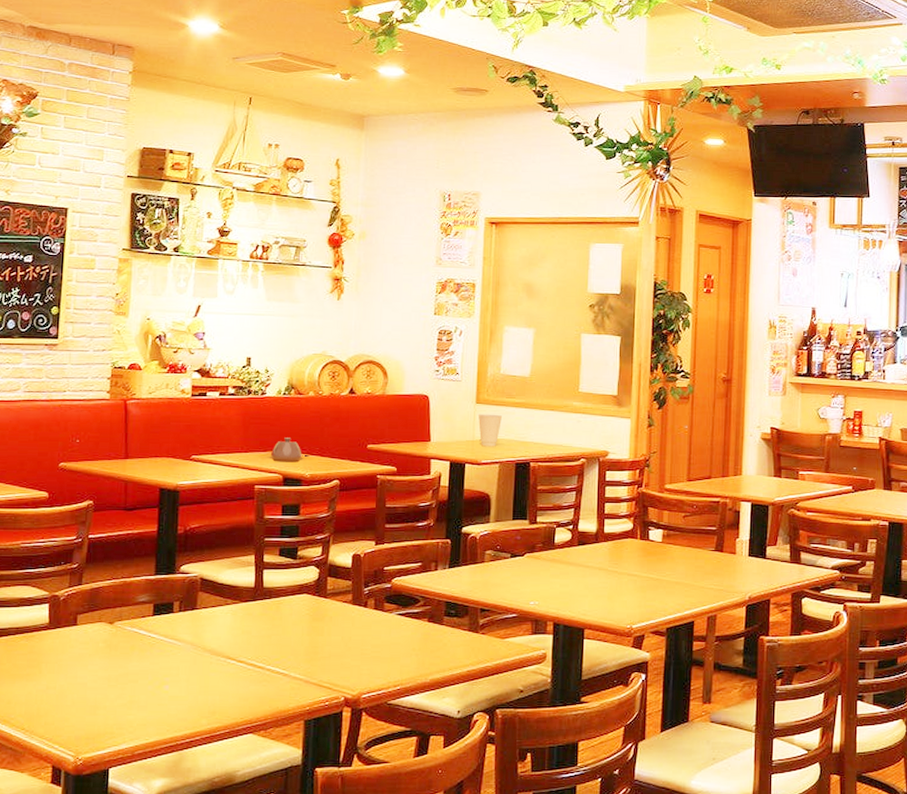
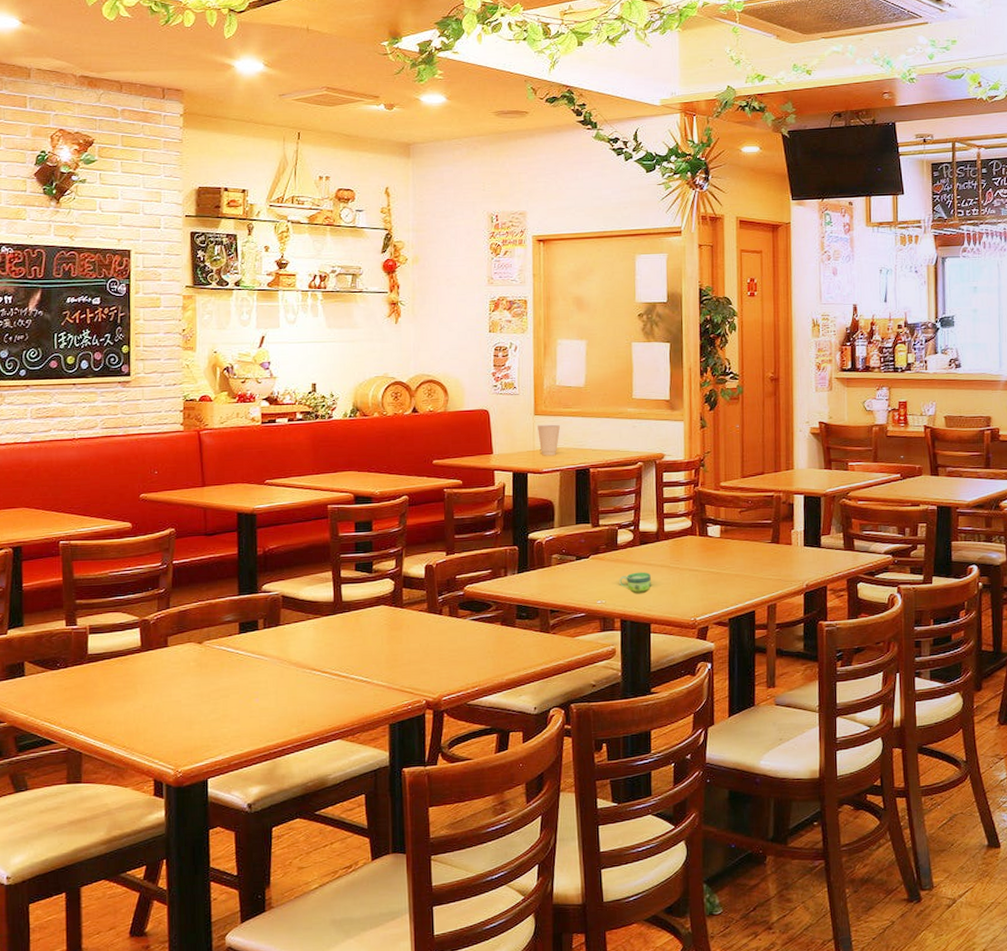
sugar bowl: present [270,438,302,463] -> none [340,458,371,482]
cup: none [554,574,589,597] -> present [619,572,652,594]

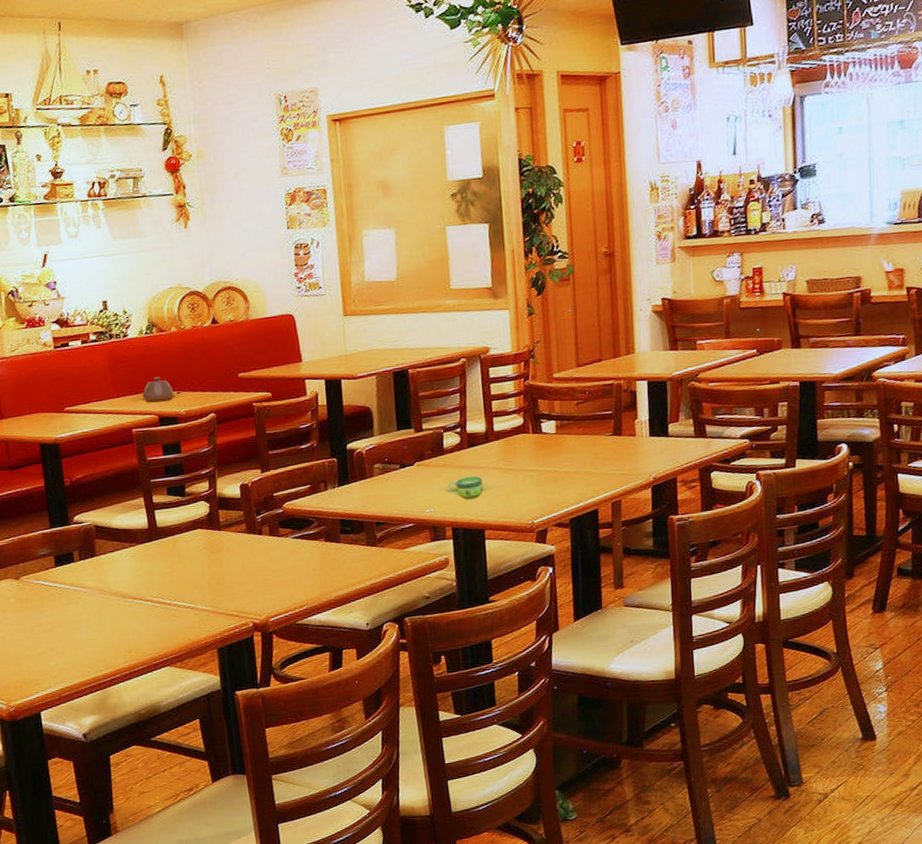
sugar bowl: none [340,458,371,482] -> present [142,377,175,404]
cup: present [538,424,560,457] -> none [348,324,373,361]

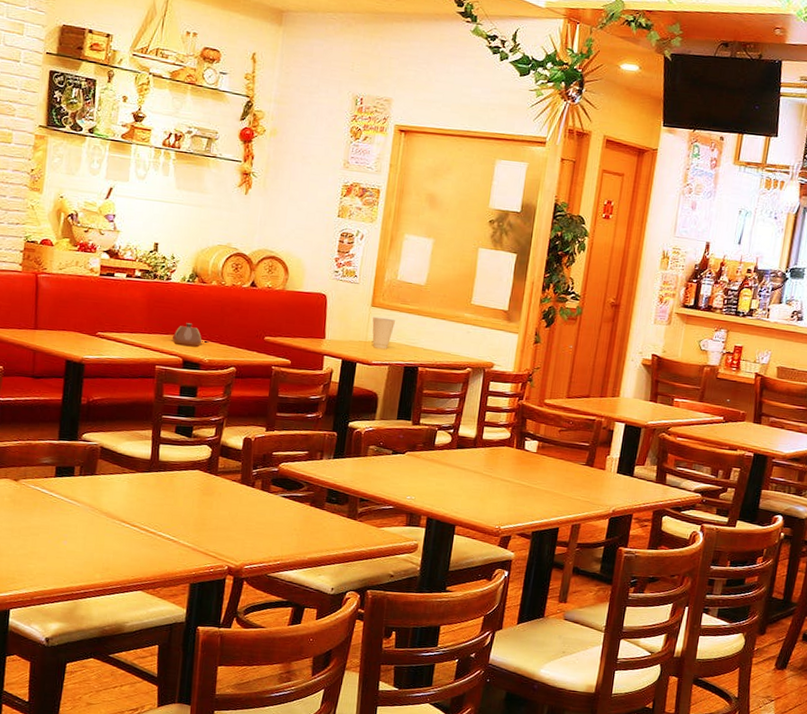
cup: none [348,324,373,361] -> present [372,316,395,351]
cup: present [448,476,484,500] -> none [431,474,464,496]

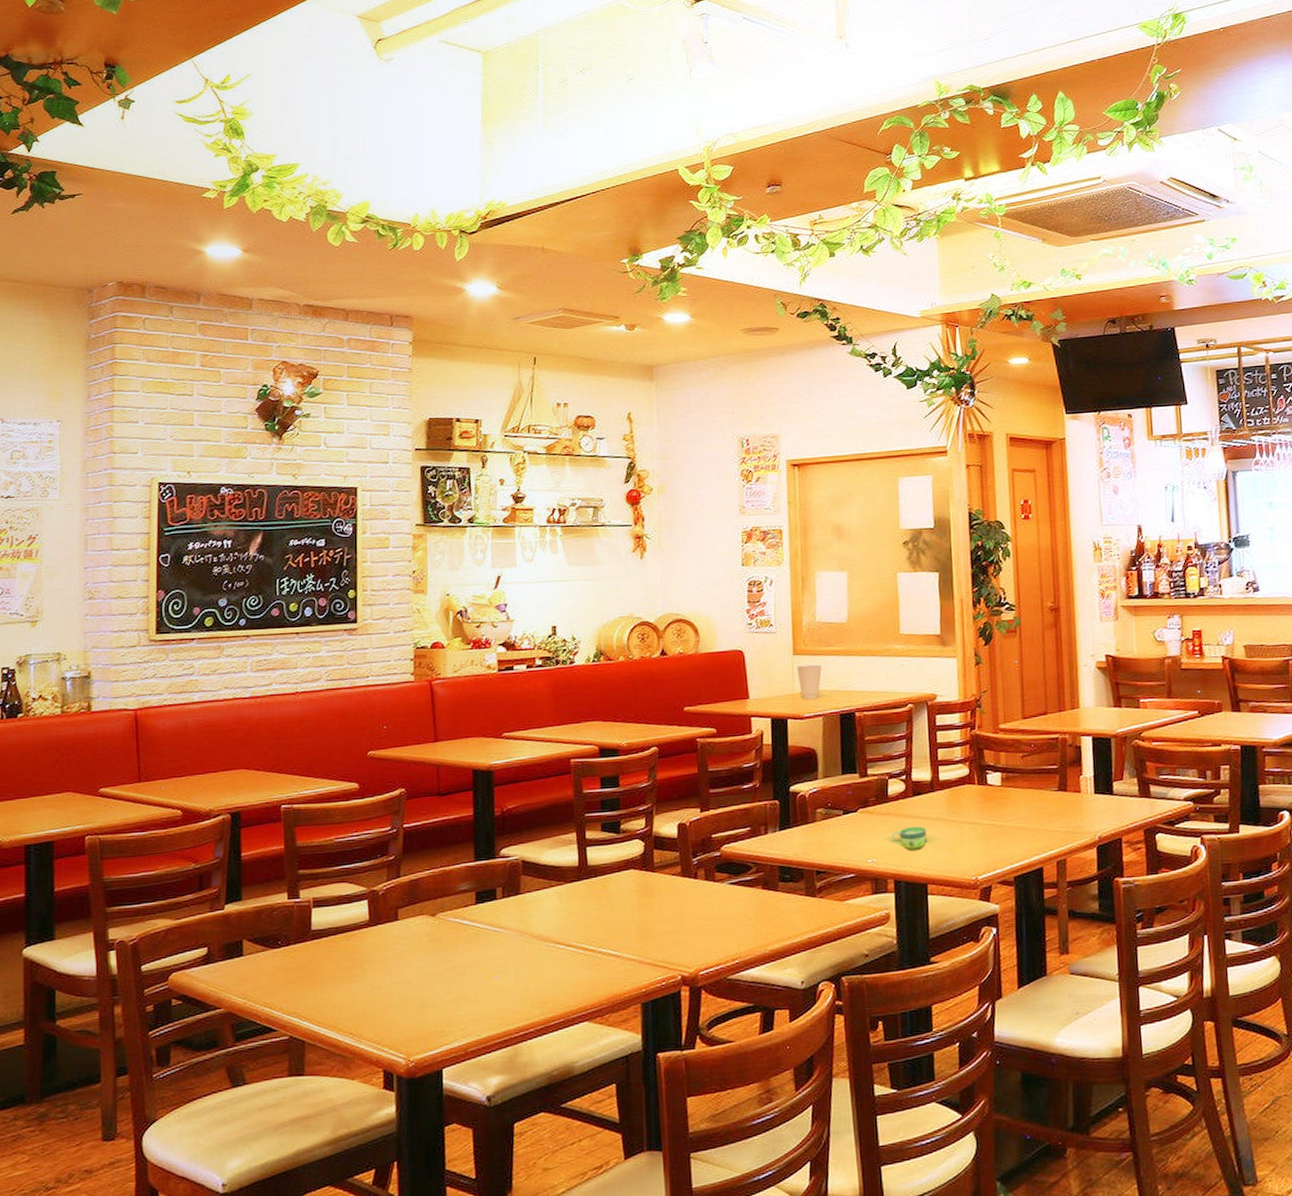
sugar bowl: present [171,323,202,348] -> none [584,706,617,733]
cup: none [431,474,464,496] -> present [891,826,928,852]

